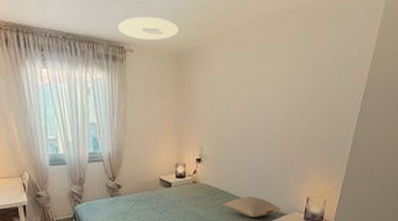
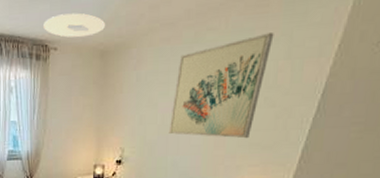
wall art: none [242,42,324,136] -> present [168,33,274,139]

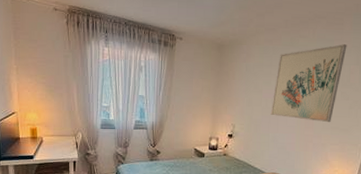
ceiling light: present [43,12,106,38] -> none [172,11,223,32]

